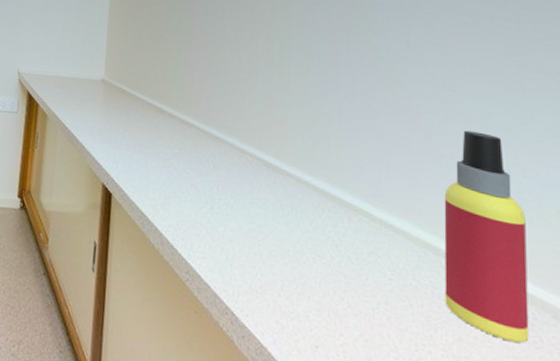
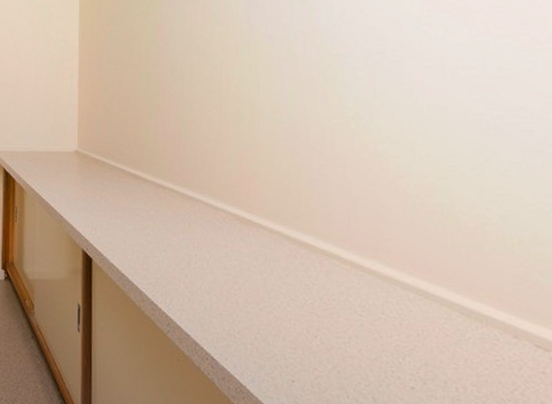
spray bottle: present [444,130,529,343] -> none [411,171,492,363]

